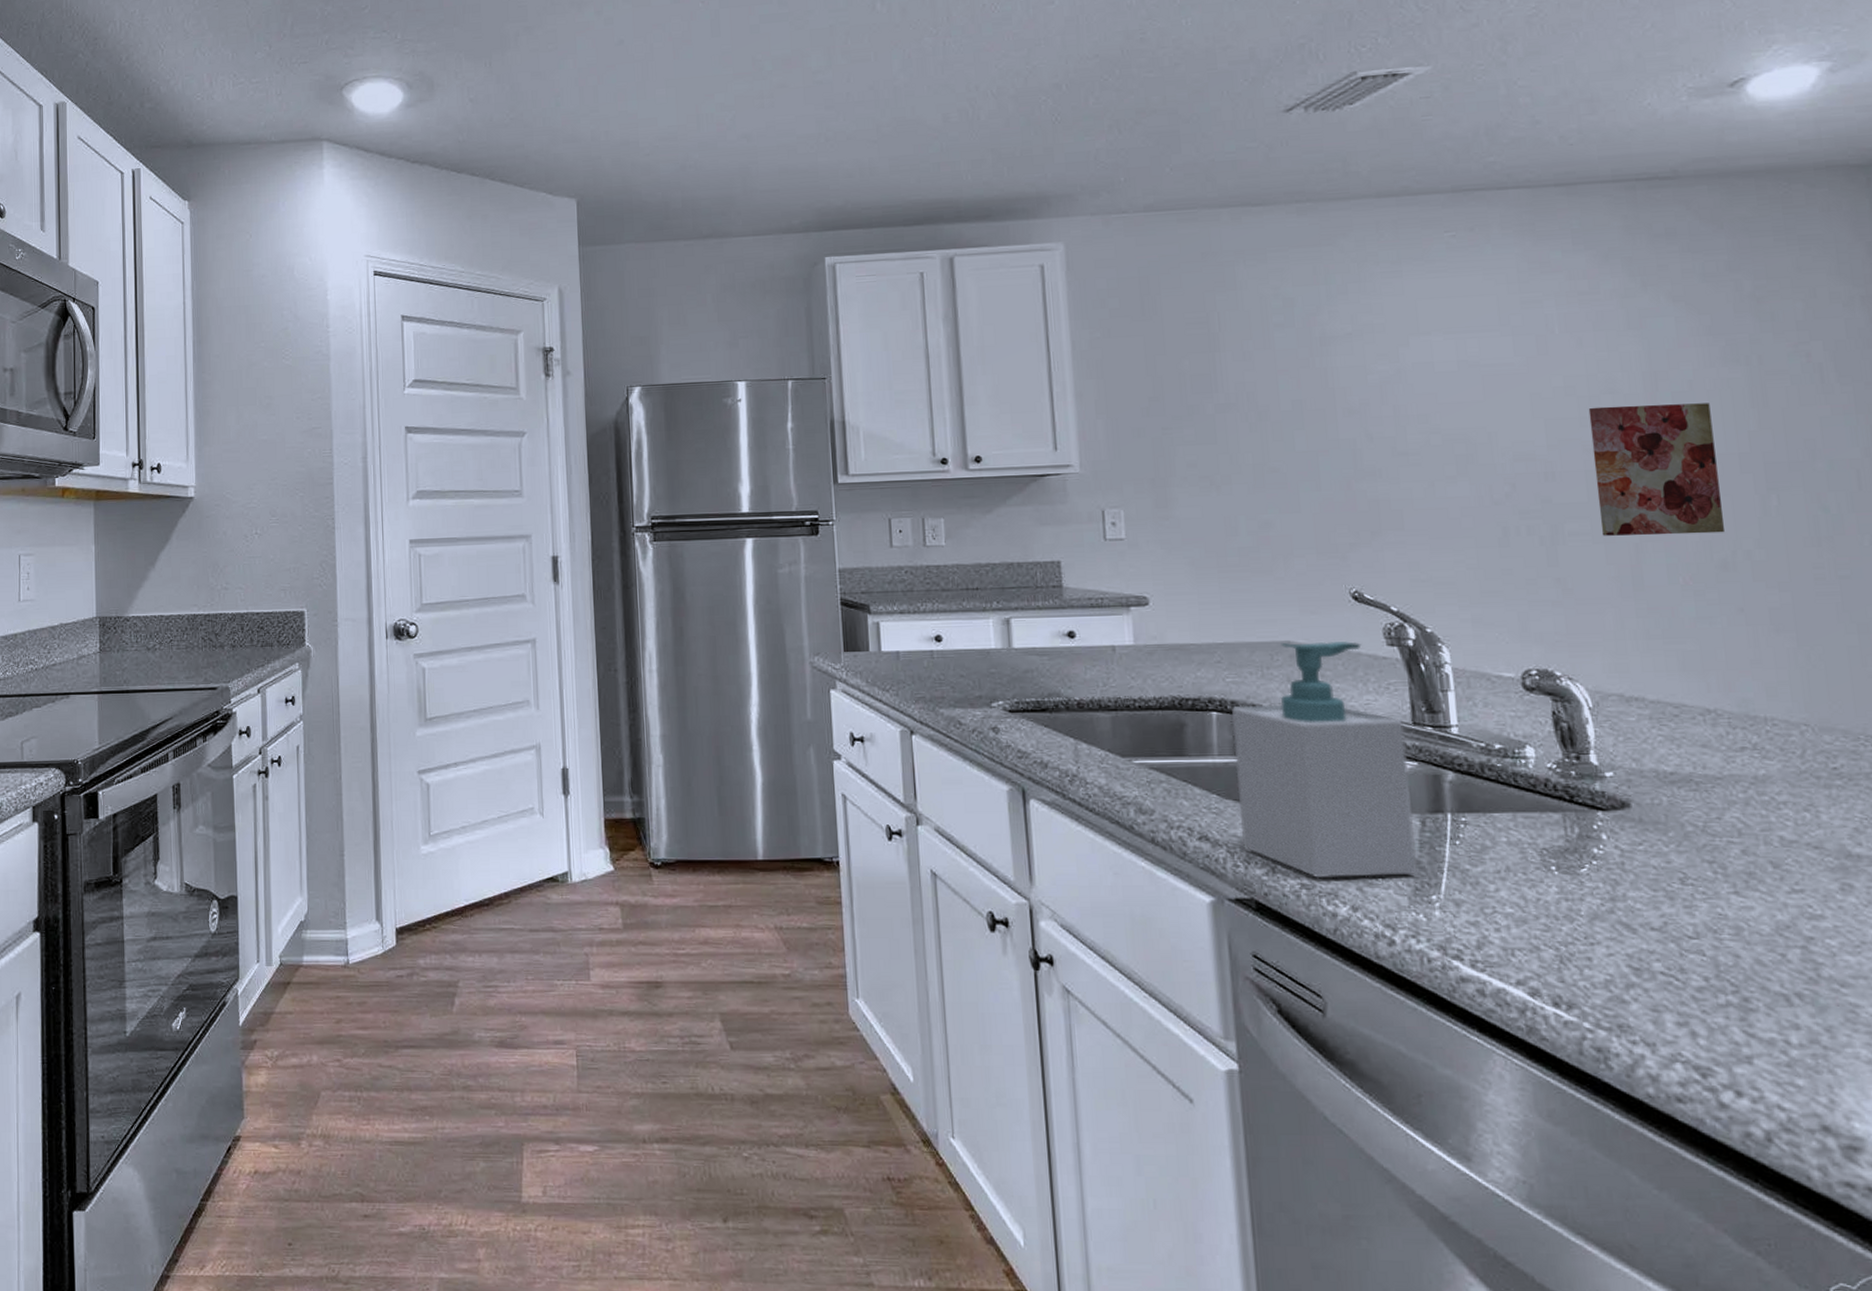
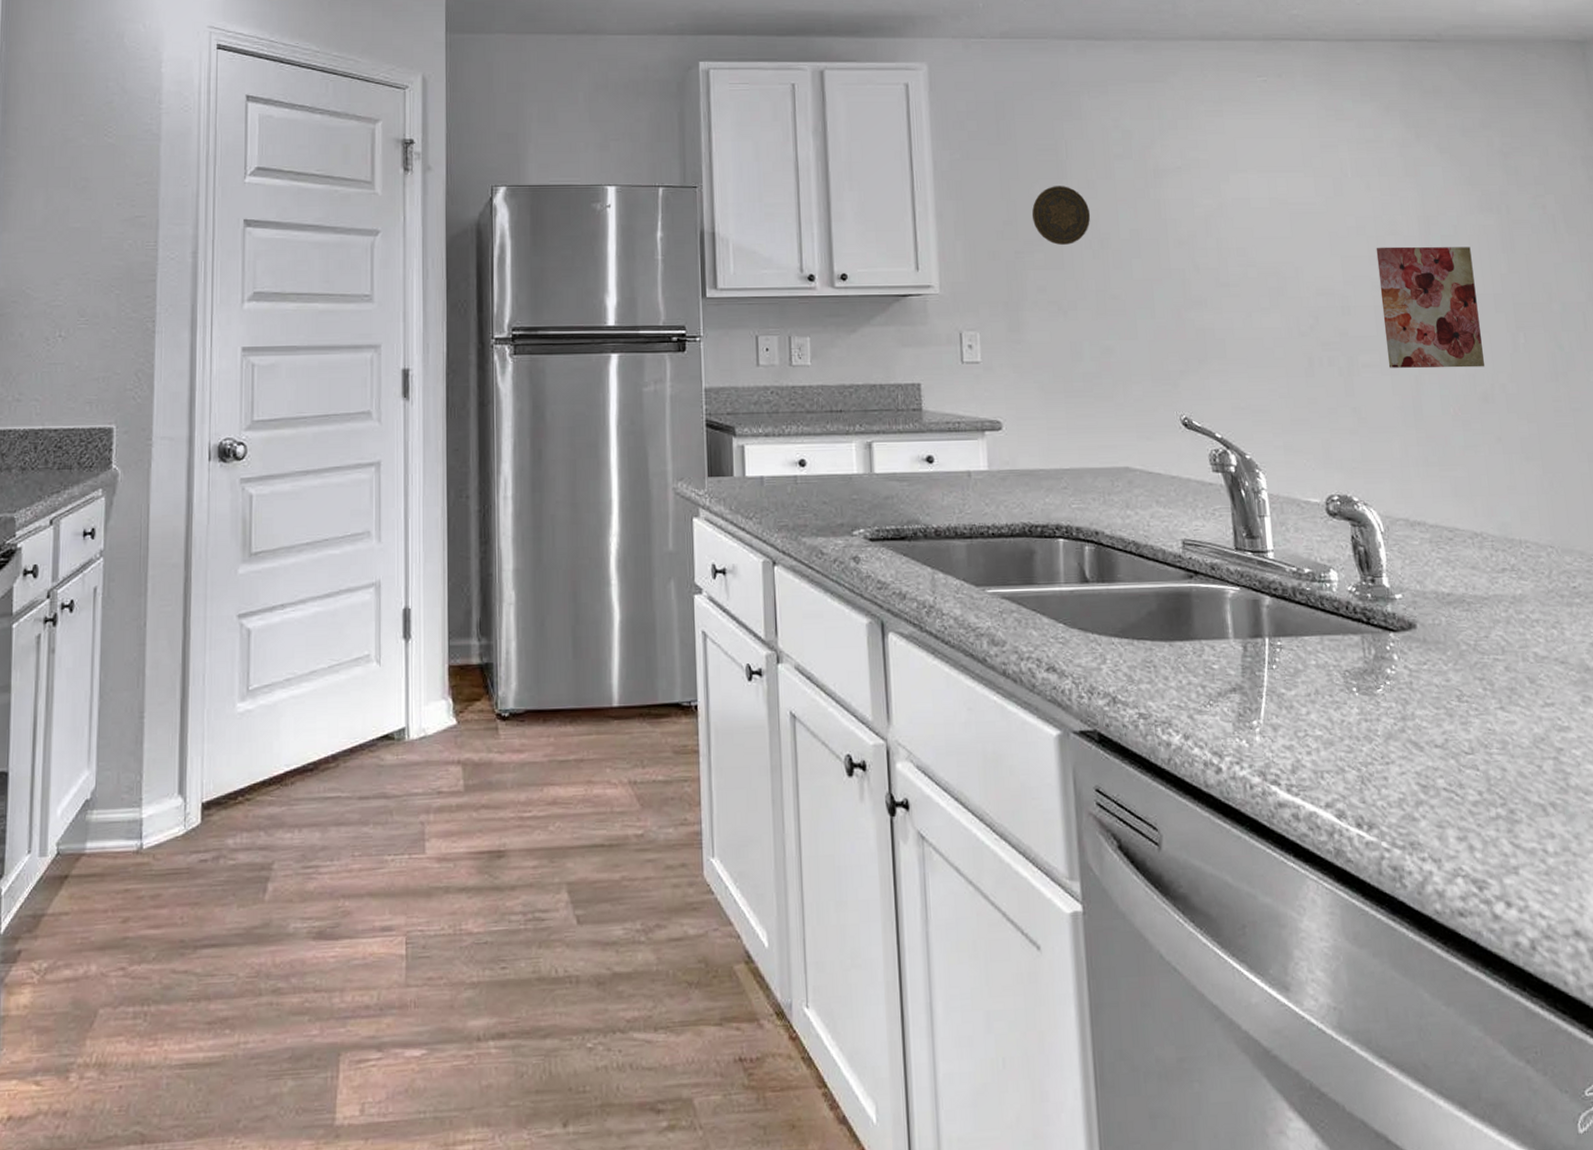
decorative plate: none [1180,359,1247,419] -> present [1031,186,1091,245]
soap bottle: present [1231,642,1417,879] -> none [1076,468,1240,708]

